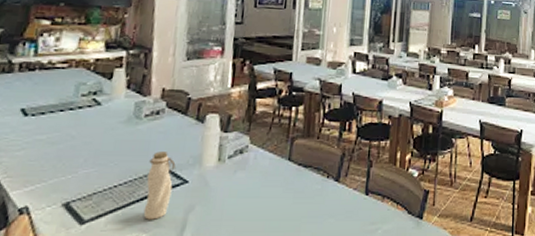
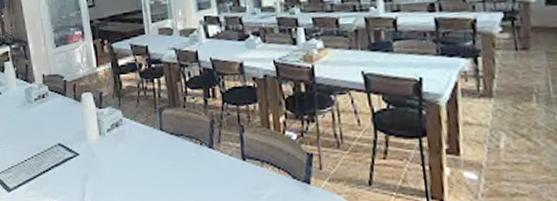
water bottle: present [143,152,176,220] -> none [46,129,69,188]

